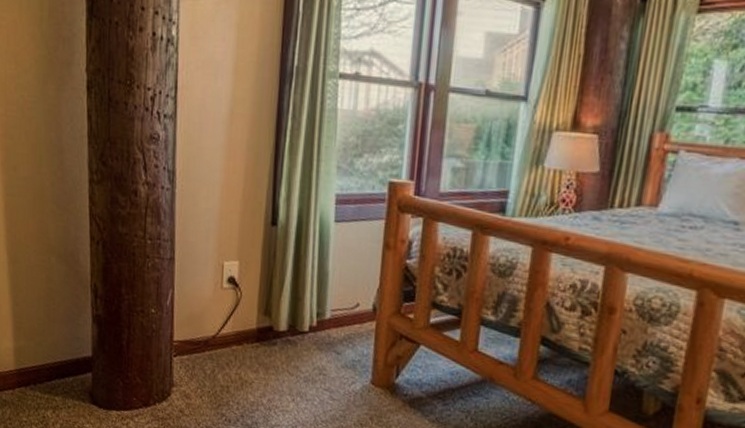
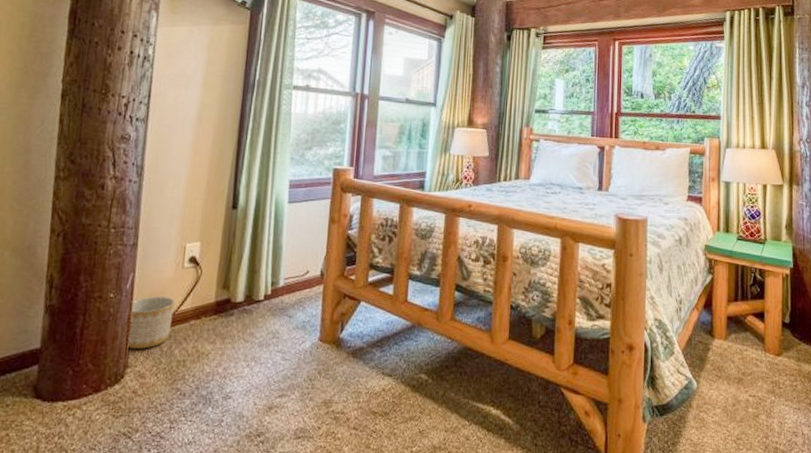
planter: none [170,316,215,370] -> present [126,296,175,349]

